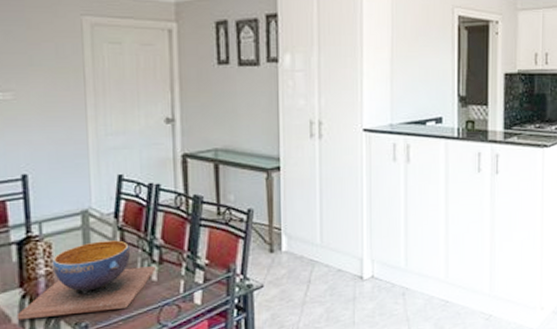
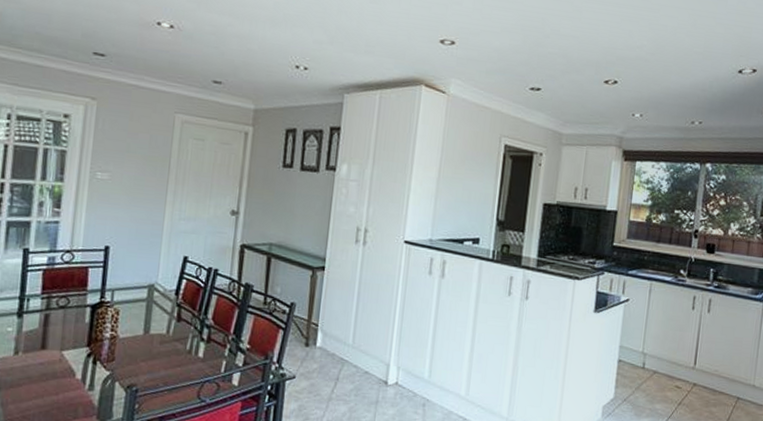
decorative bowl: present [16,240,156,320] -> none [80,314,203,379]

